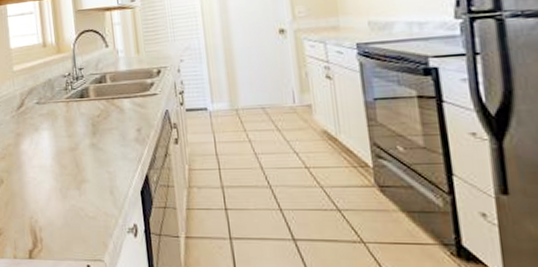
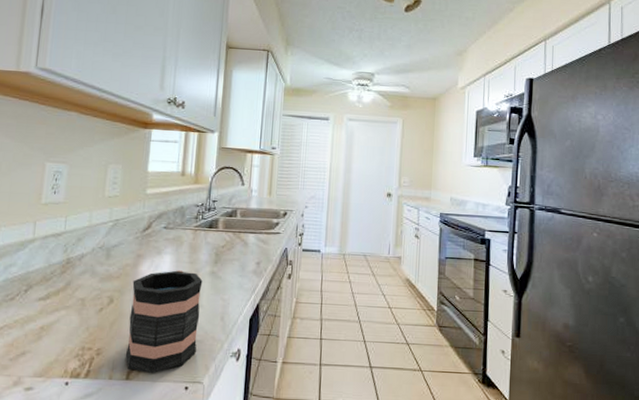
mug: none [17,145,91,253] -> present [125,270,203,374]

